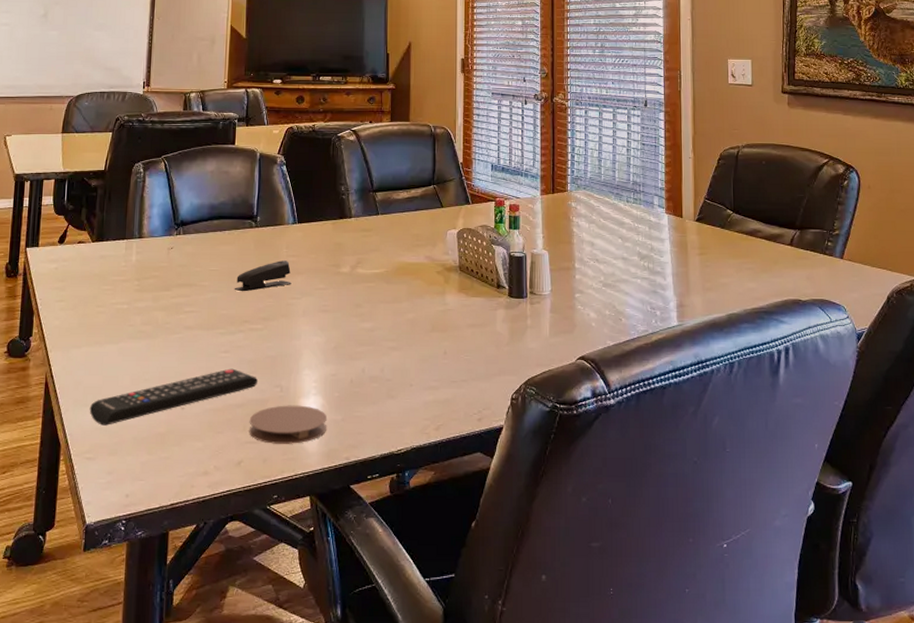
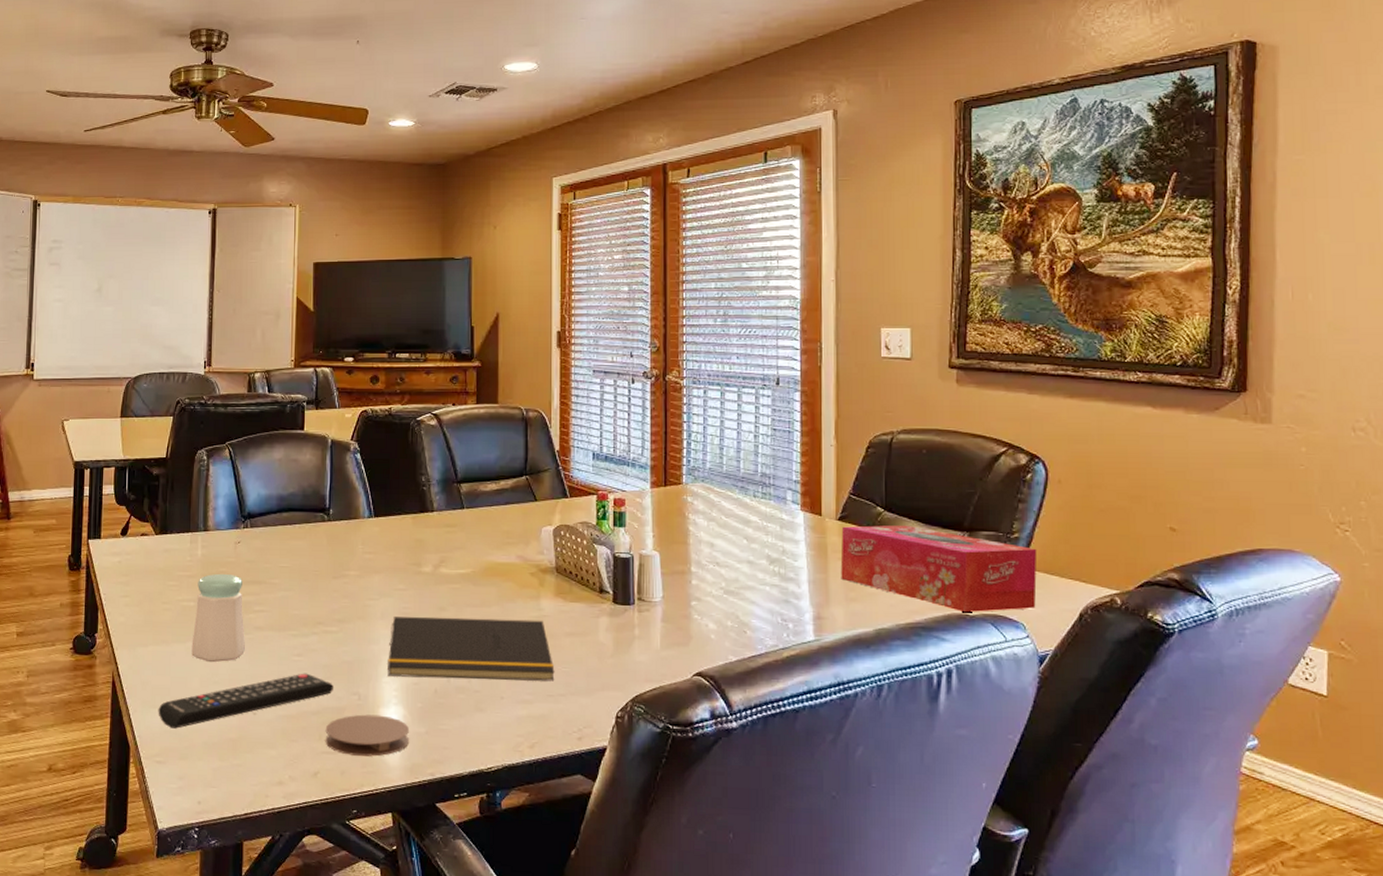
salt shaker: none [123,277,176,360] -> present [191,573,246,662]
stapler: present [234,260,292,292] -> none [306,558,368,591]
notepad: none [308,313,458,369] -> present [388,616,555,682]
tissue box: none [698,224,854,299] -> present [840,525,1037,613]

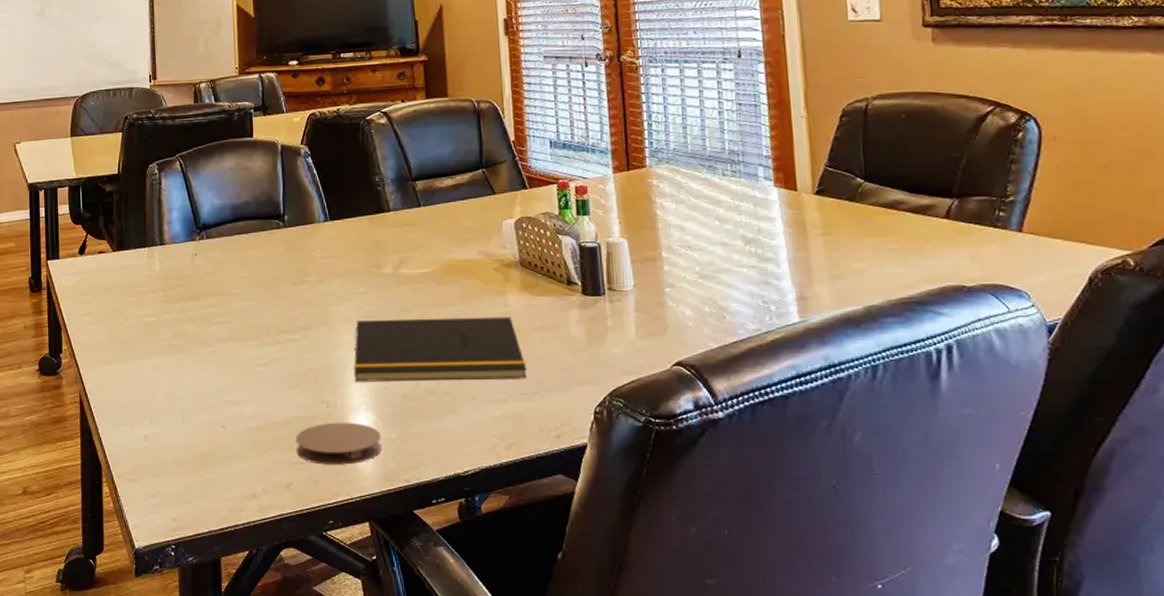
remote control: present [158,673,333,729] -> none [127,383,301,446]
salt shaker: present [191,573,246,662] -> none [156,286,210,376]
tissue box: present [840,525,1037,613] -> none [819,195,1039,284]

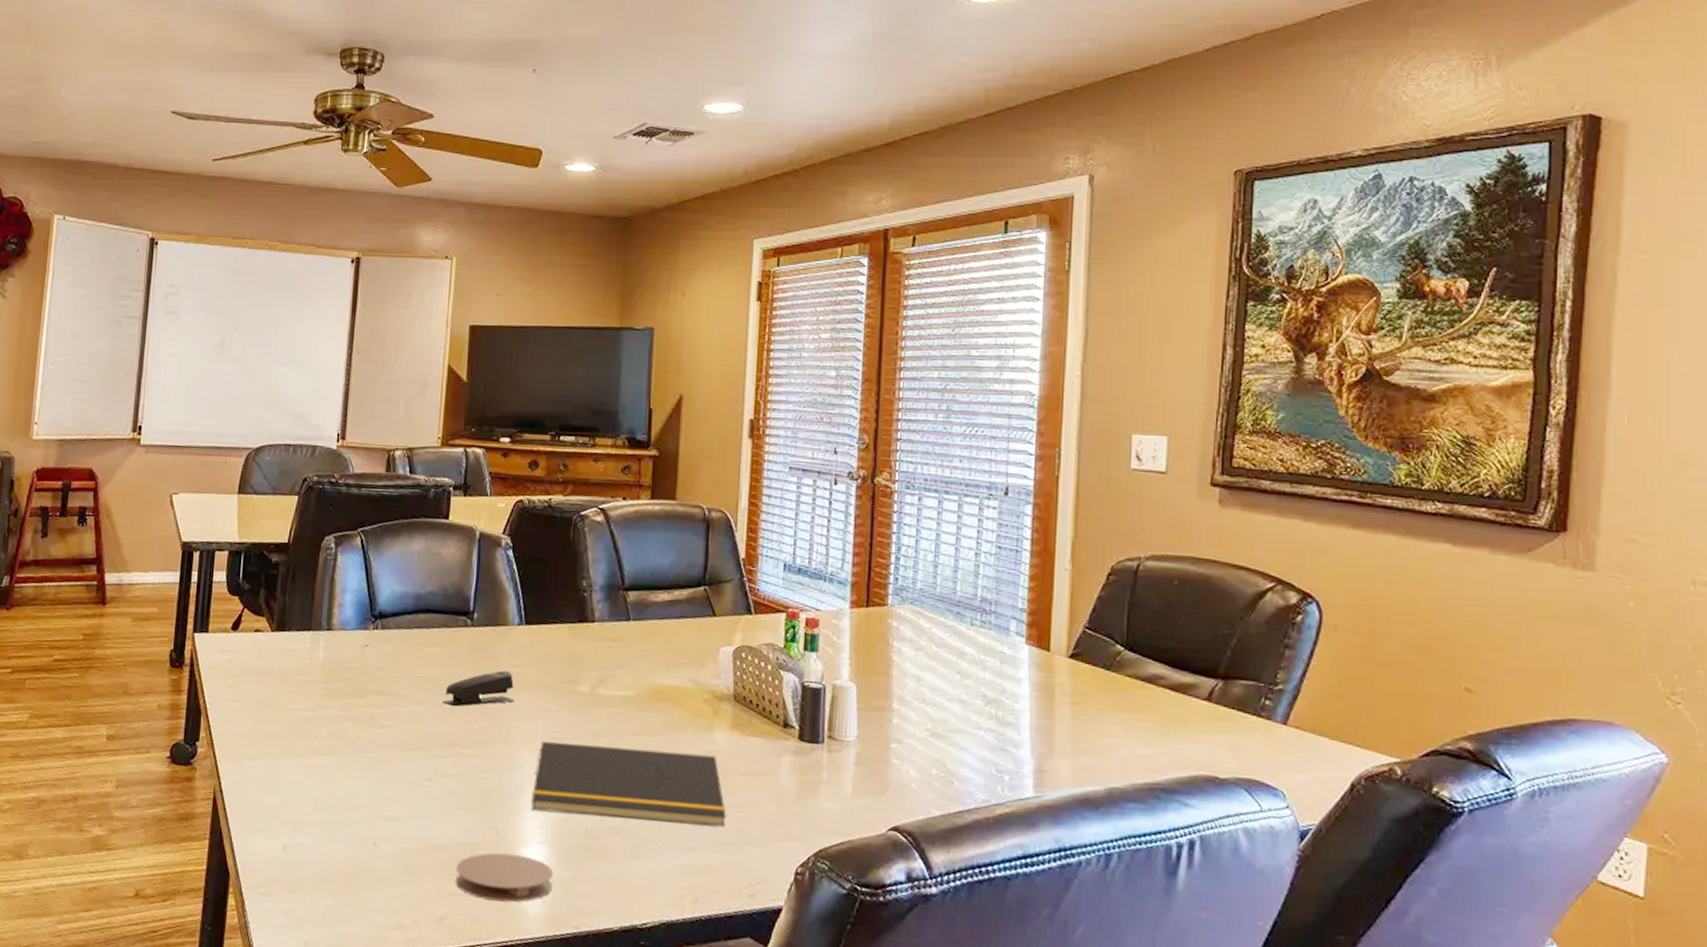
stapler: none [266,263,329,299] -> present [442,670,514,707]

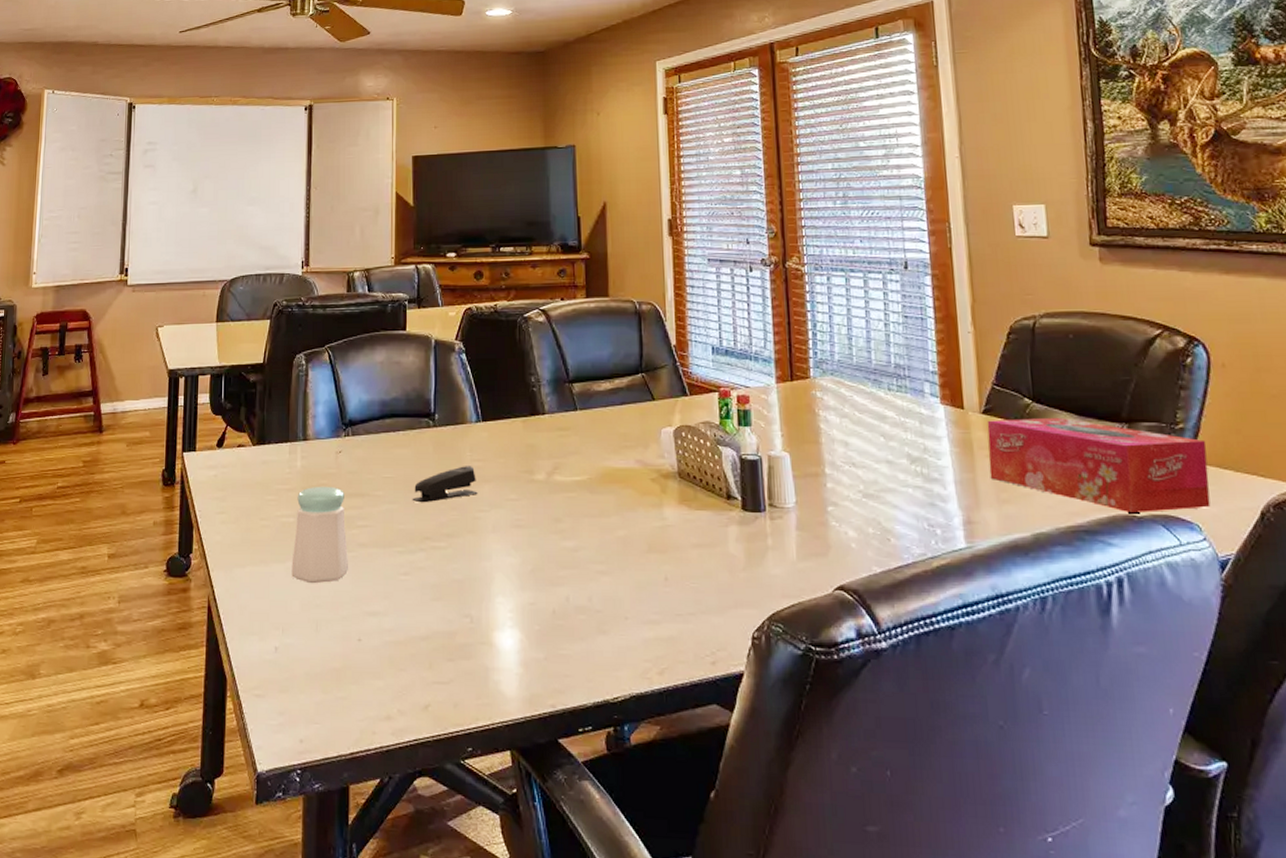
salt shaker: none [306,680,369,783] -> present [291,486,349,583]
coaster: present [455,852,554,903] -> none [436,639,527,687]
notepad: present [531,741,726,828] -> none [501,528,683,599]
tissue box: none [1069,665,1305,775] -> present [987,417,1211,514]

